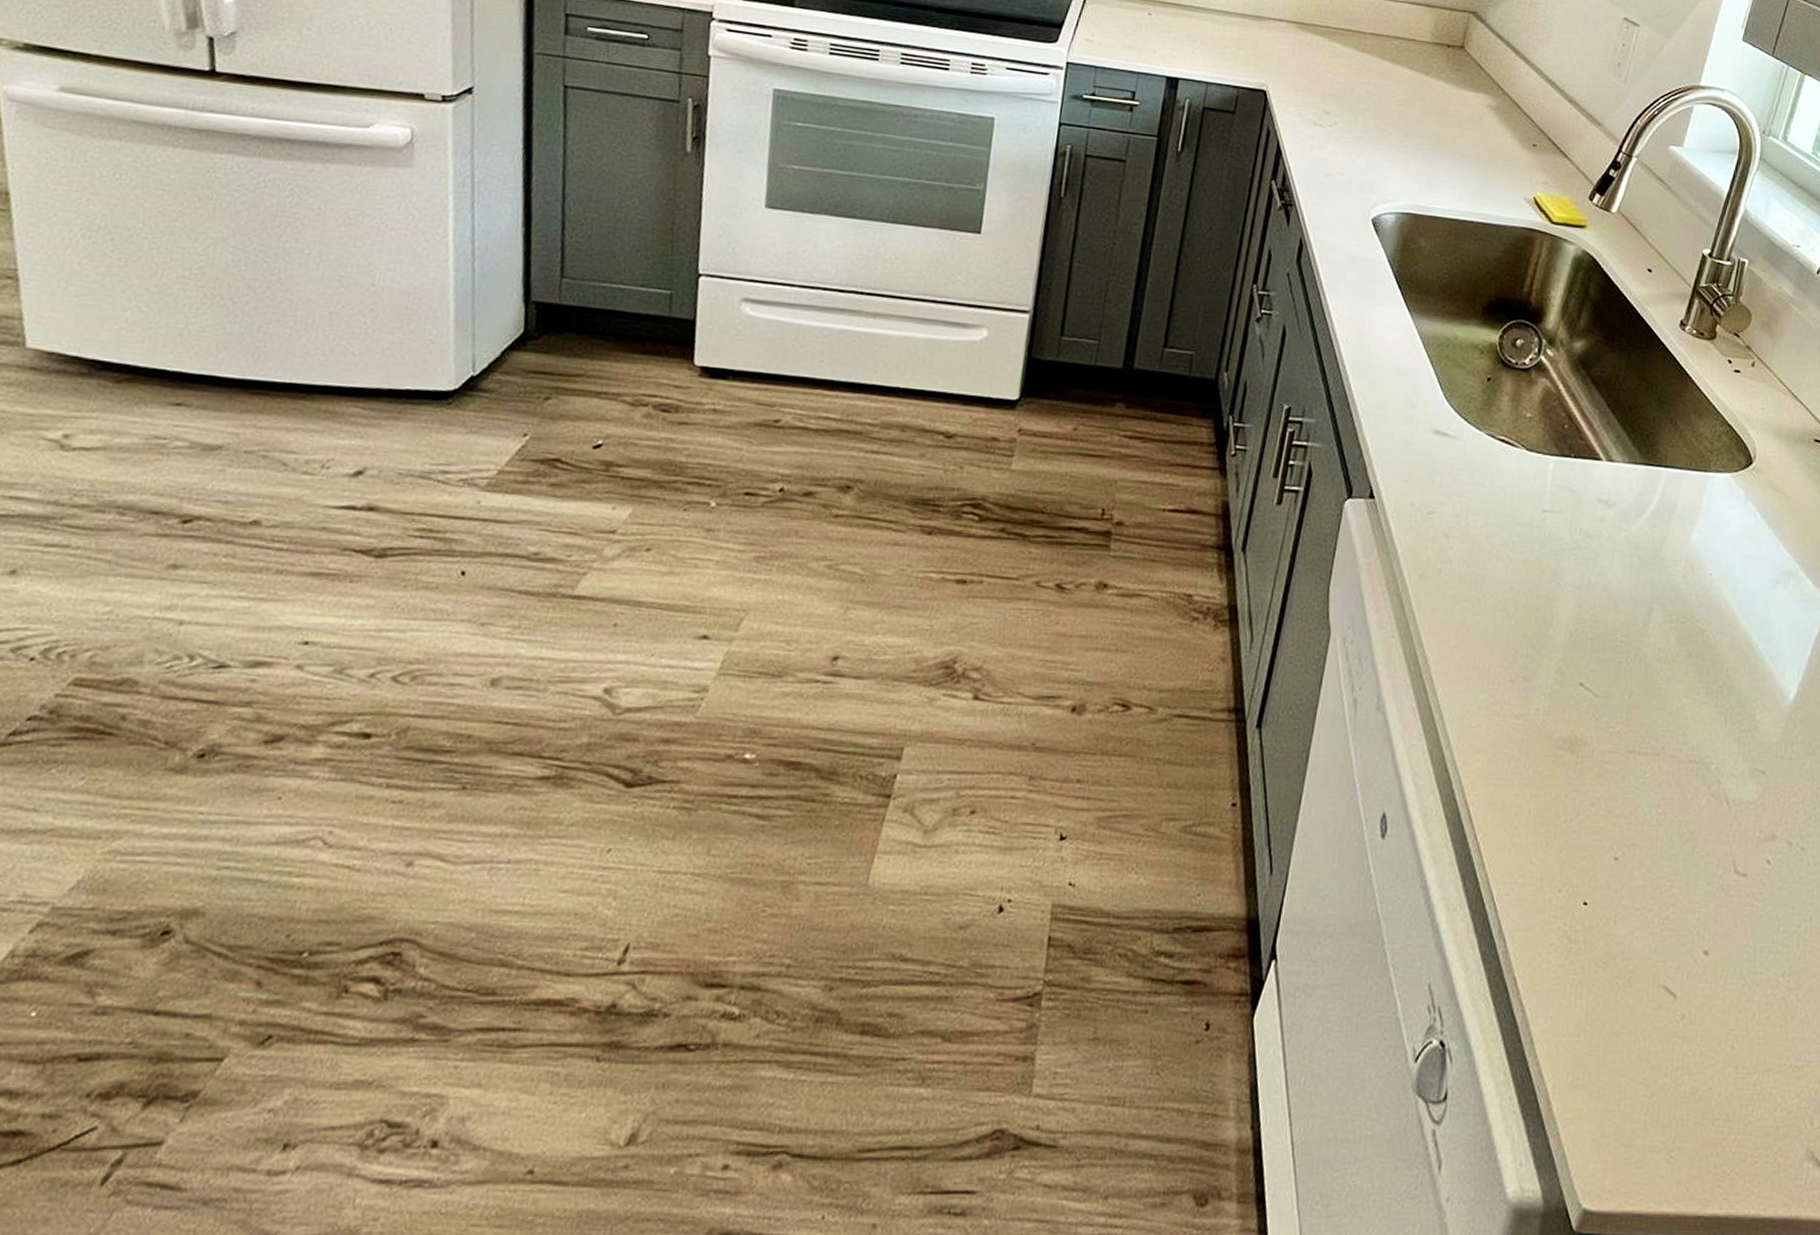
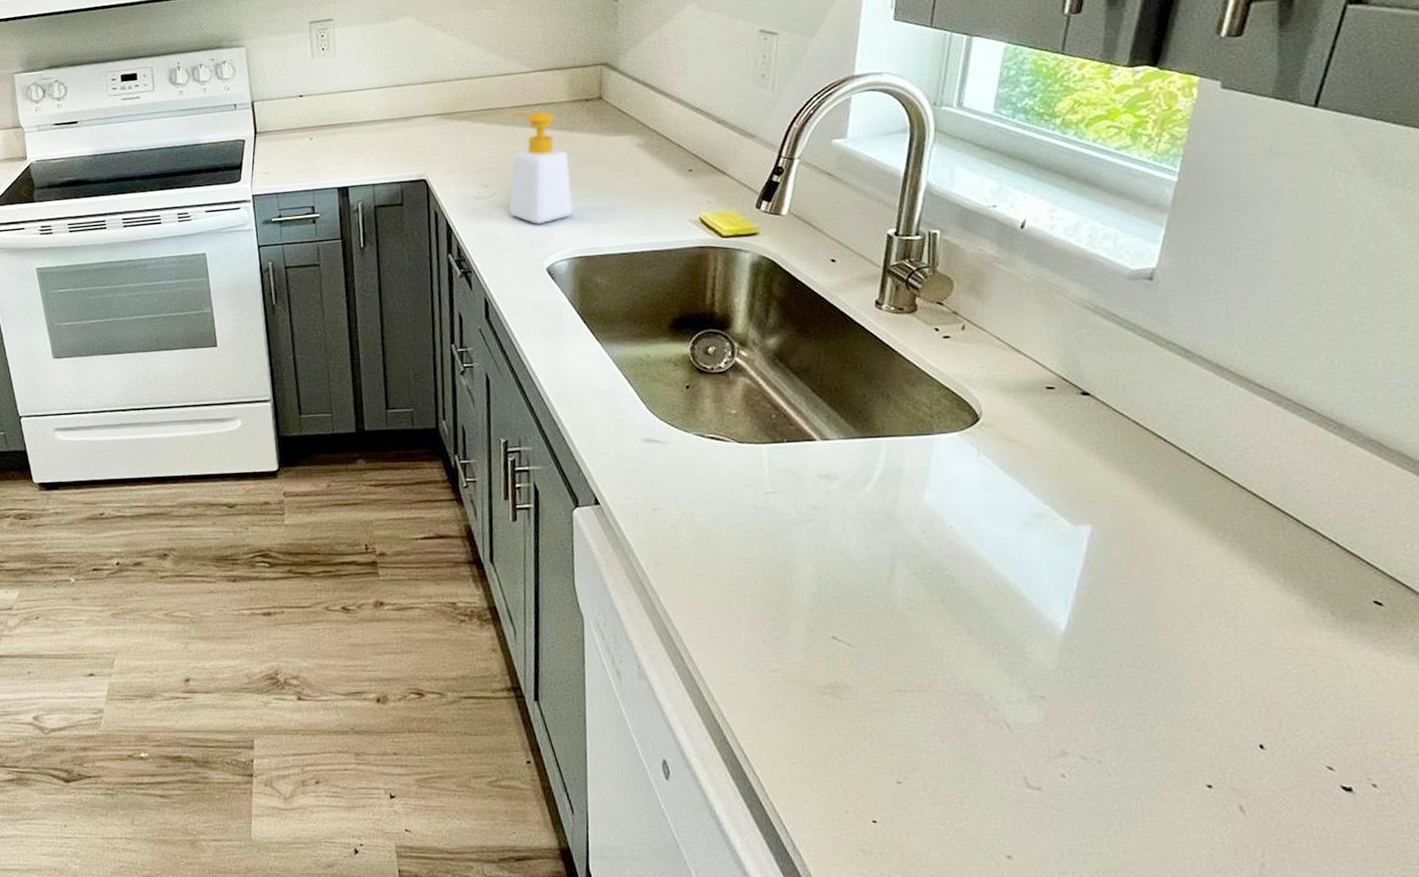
soap bottle: none [1346,40,1418,168] -> present [509,111,573,224]

